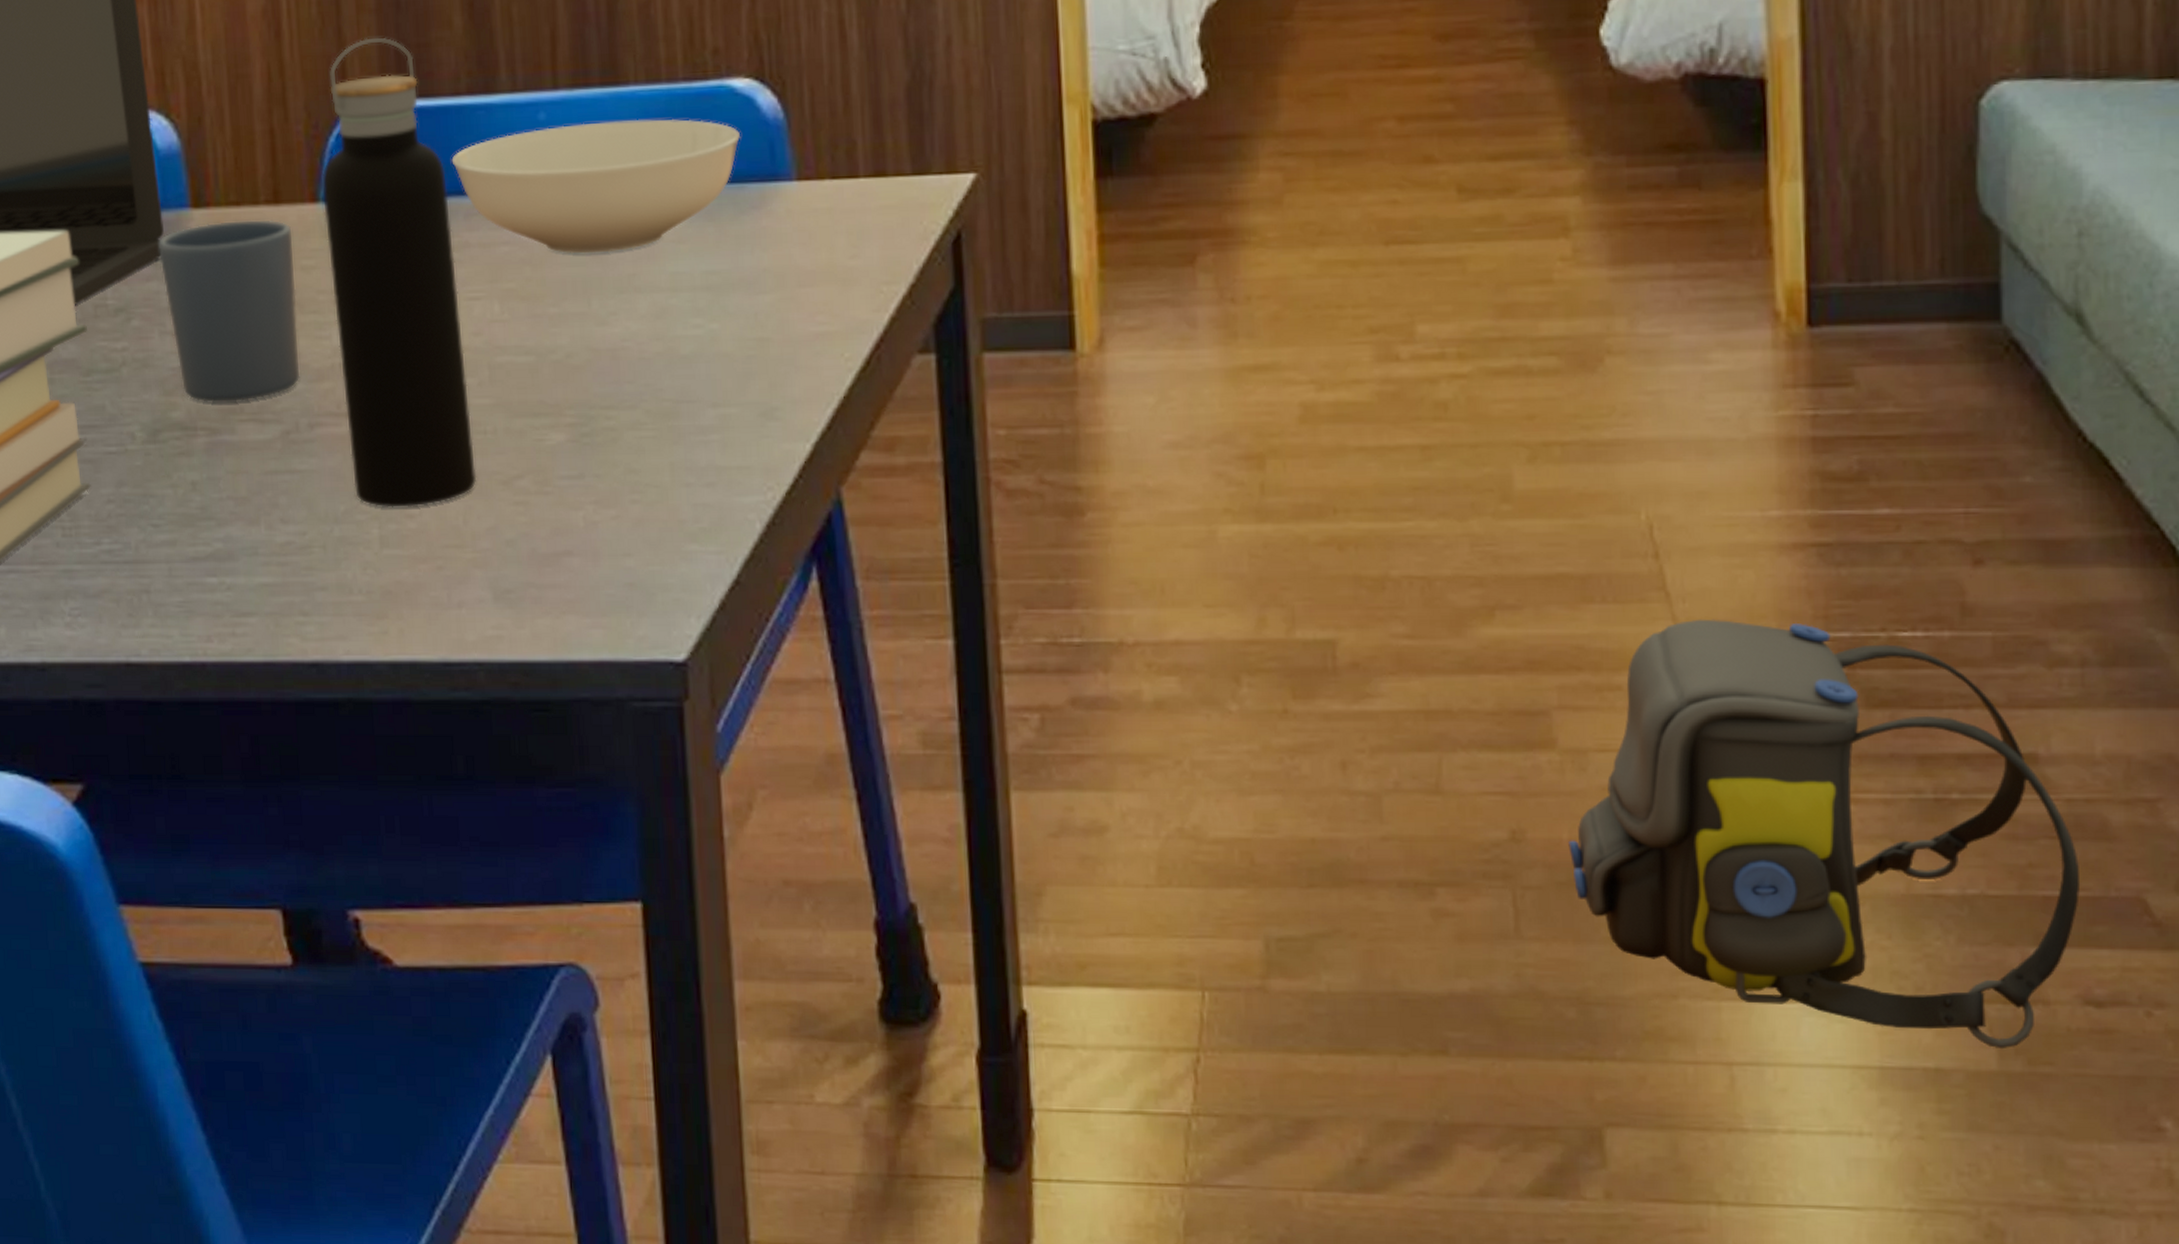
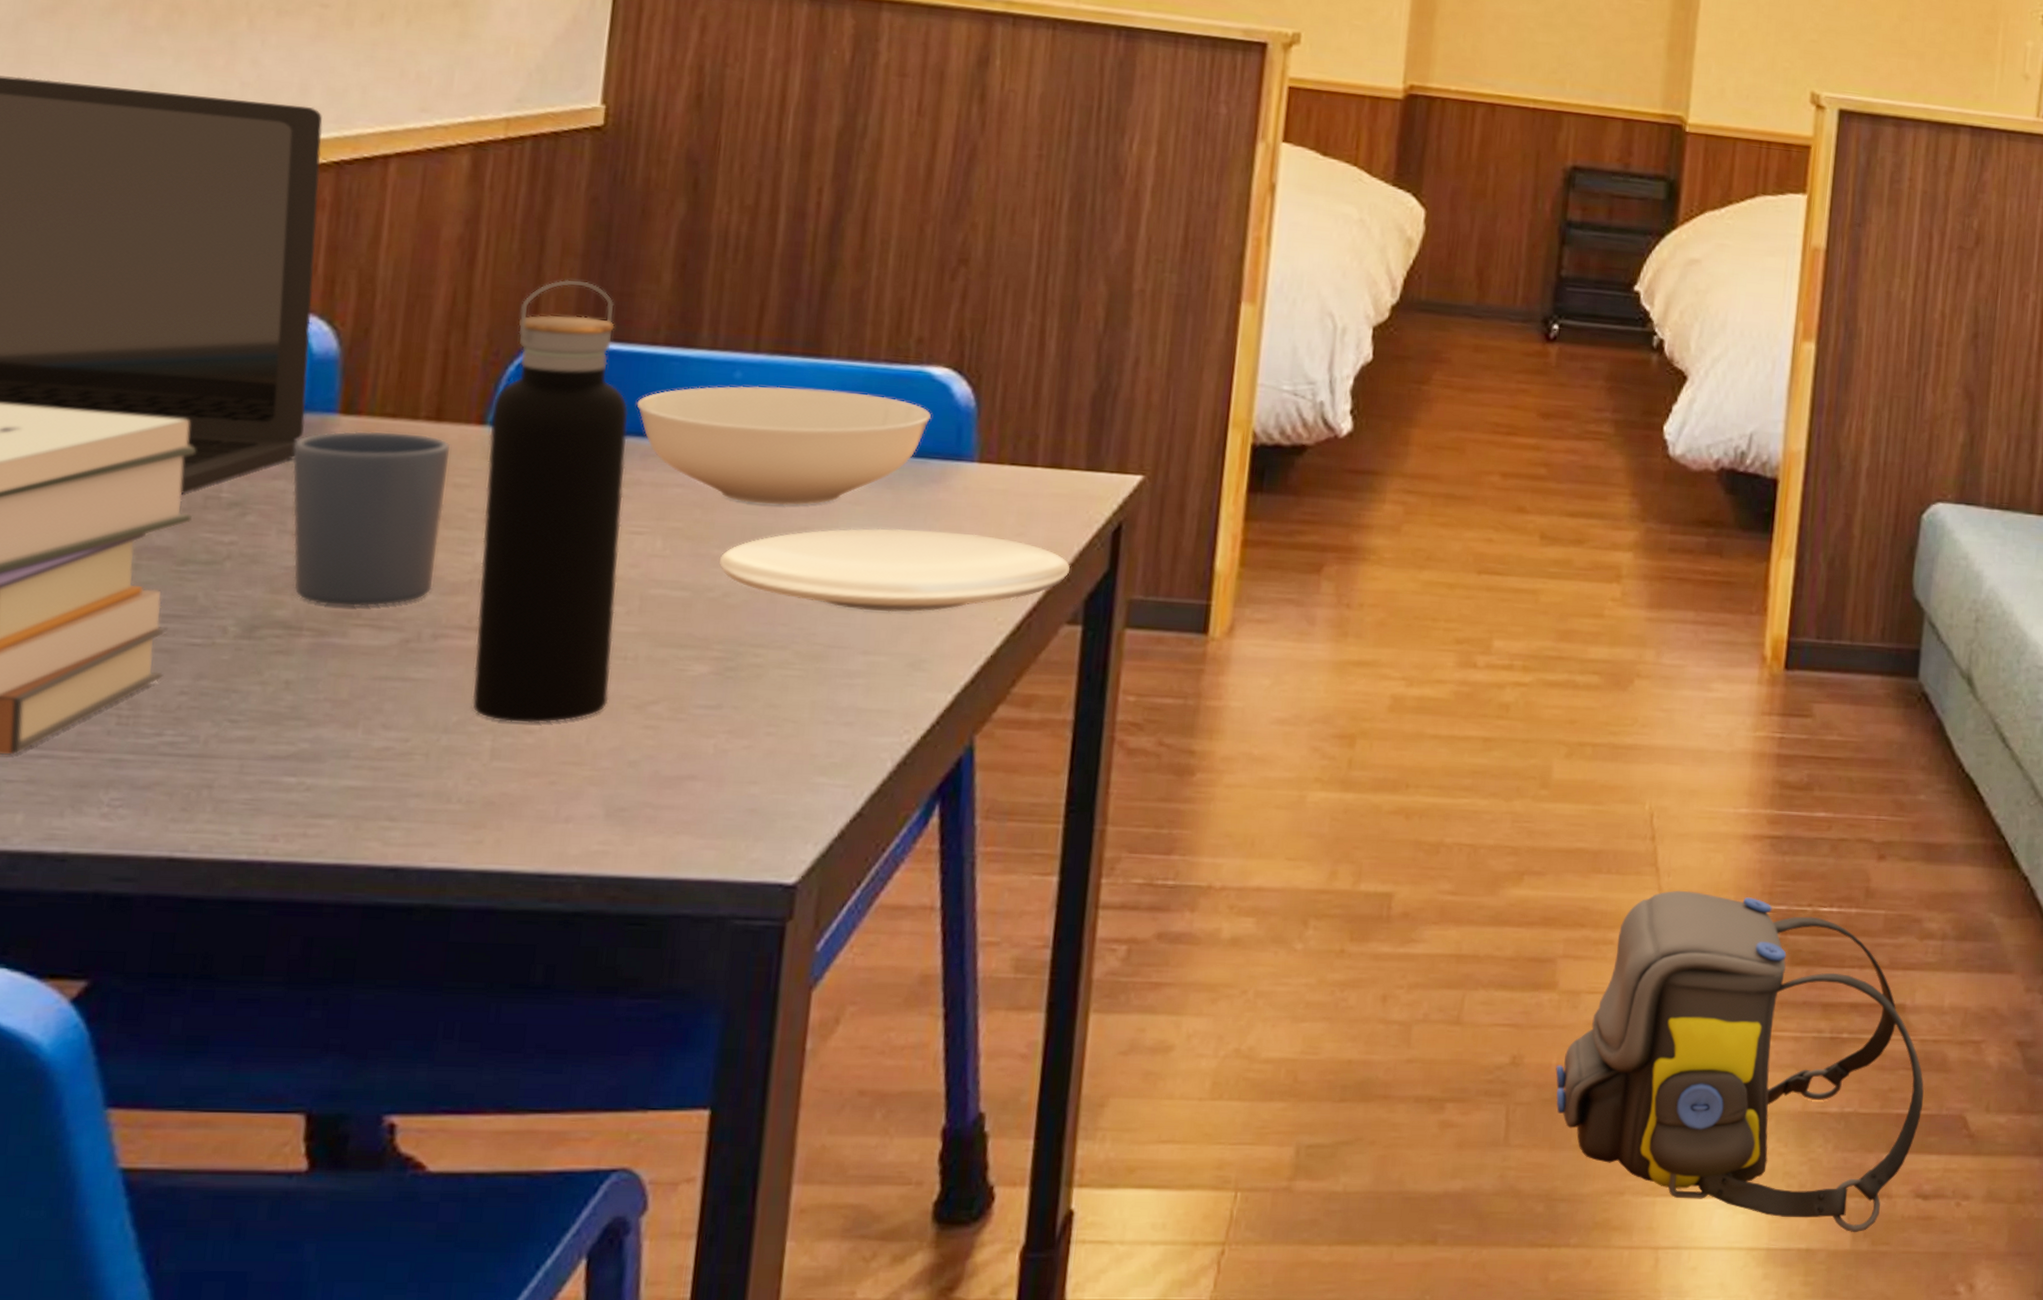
plate: none [556,261,913,359] -> present [718,528,1071,613]

